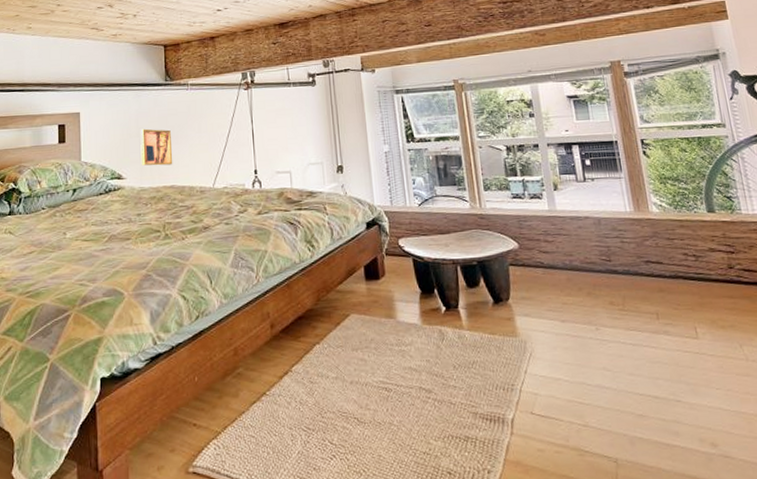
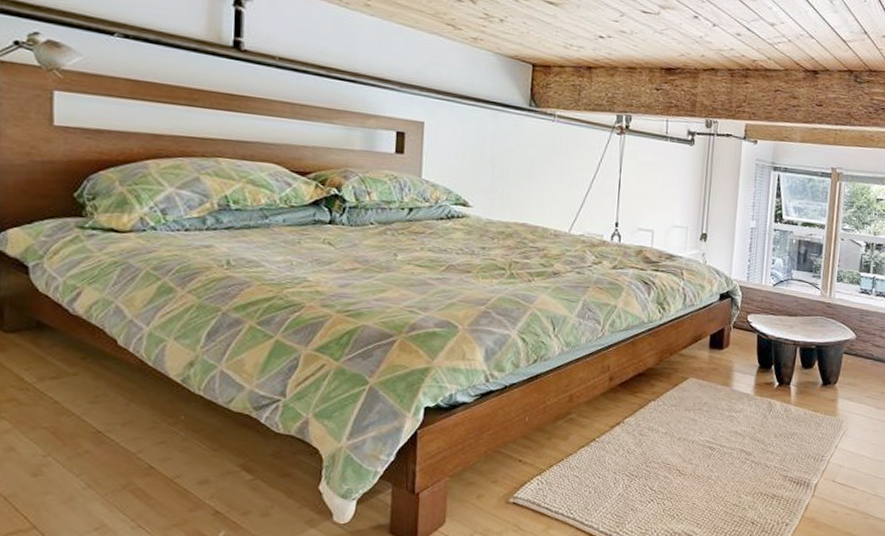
wall art: present [140,128,173,166] -> none [491,155,529,201]

